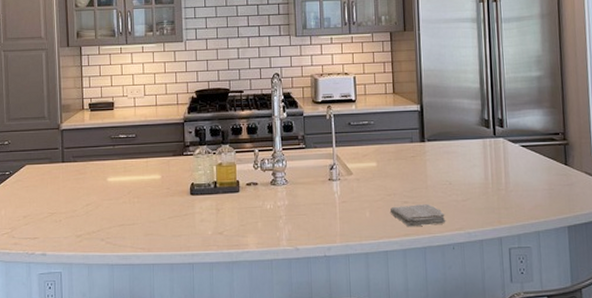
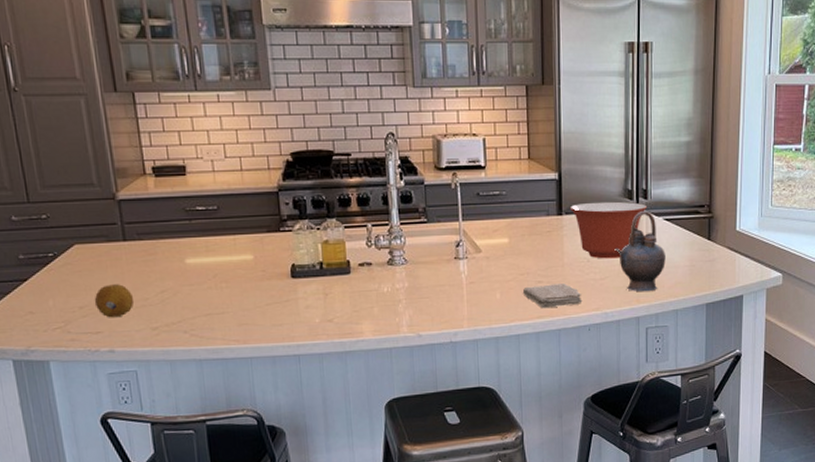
fruit: none [35,198,66,226] -> present [94,284,135,318]
mixing bowl: none [431,130,503,182] -> present [569,201,647,259]
teapot: none [474,137,525,214] -> present [614,210,666,292]

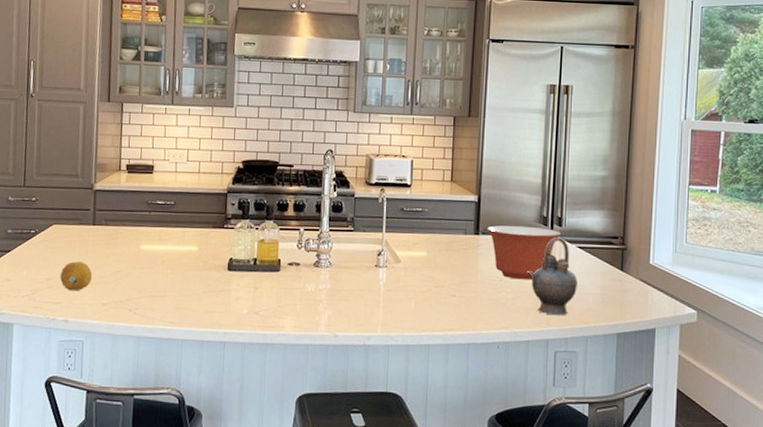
washcloth: present [522,283,583,309] -> none [435,299,493,322]

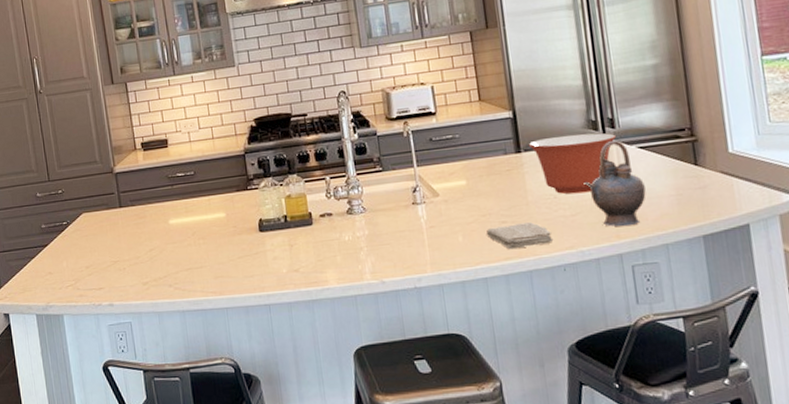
fruit: present [59,261,93,291] -> none [97,245,129,276]
washcloth: none [435,299,493,322] -> present [486,222,554,250]

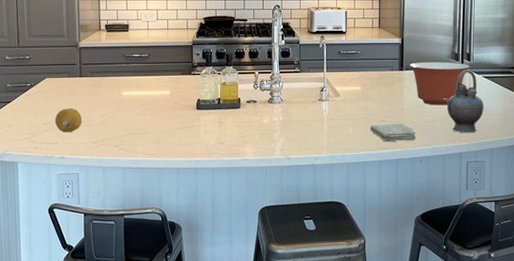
fruit: none [97,245,129,276] -> present [54,108,83,133]

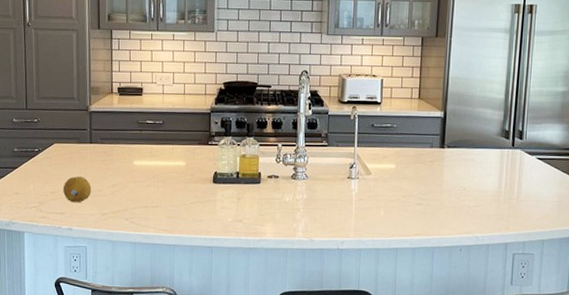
washcloth: present [369,123,417,142] -> none [403,207,457,228]
mixing bowl: present [409,61,469,106] -> none [451,139,521,190]
teapot: present [443,69,484,133] -> none [489,149,536,222]

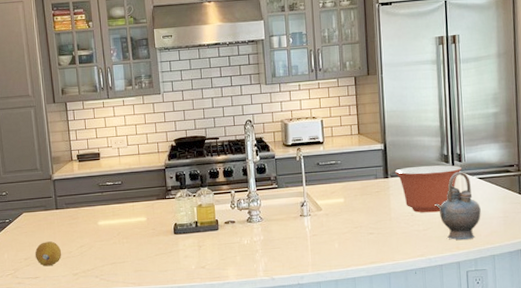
mixing bowl: none [451,139,521,190] -> present [394,165,461,213]
teapot: none [489,149,536,222] -> present [435,171,481,241]

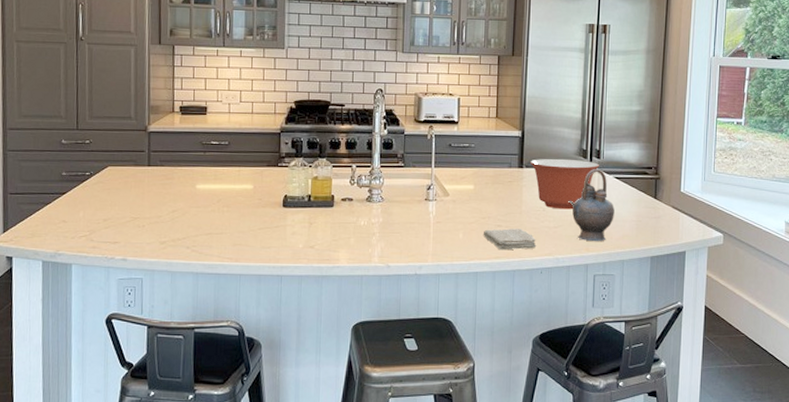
fruit: present [35,241,62,267] -> none [116,202,150,231]
washcloth: none [356,234,409,256] -> present [483,228,537,250]

